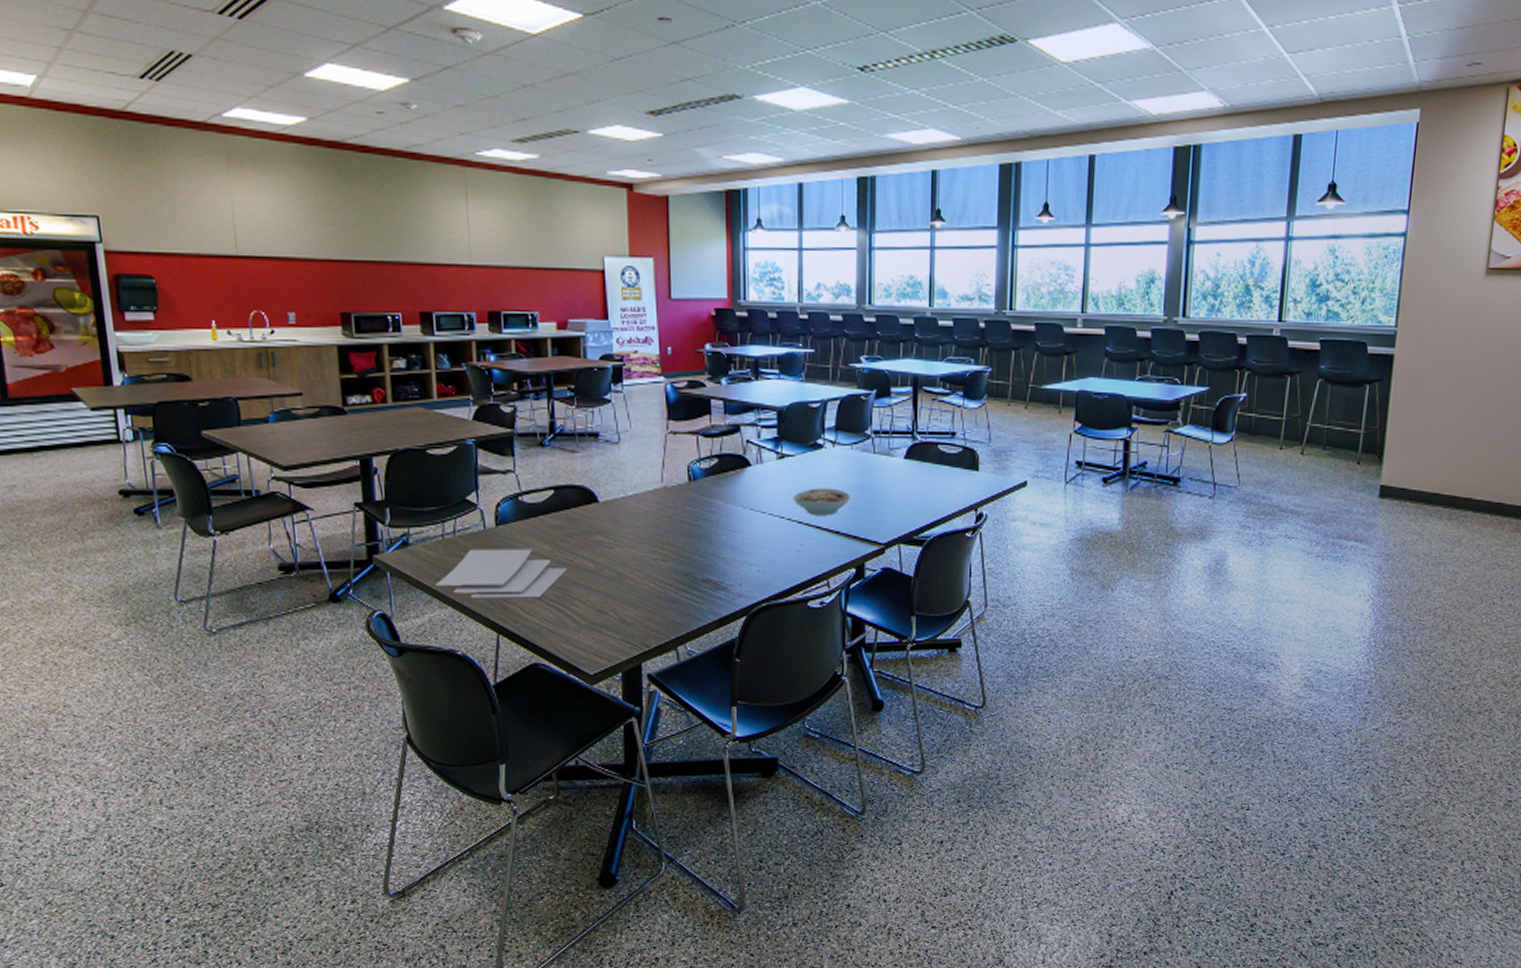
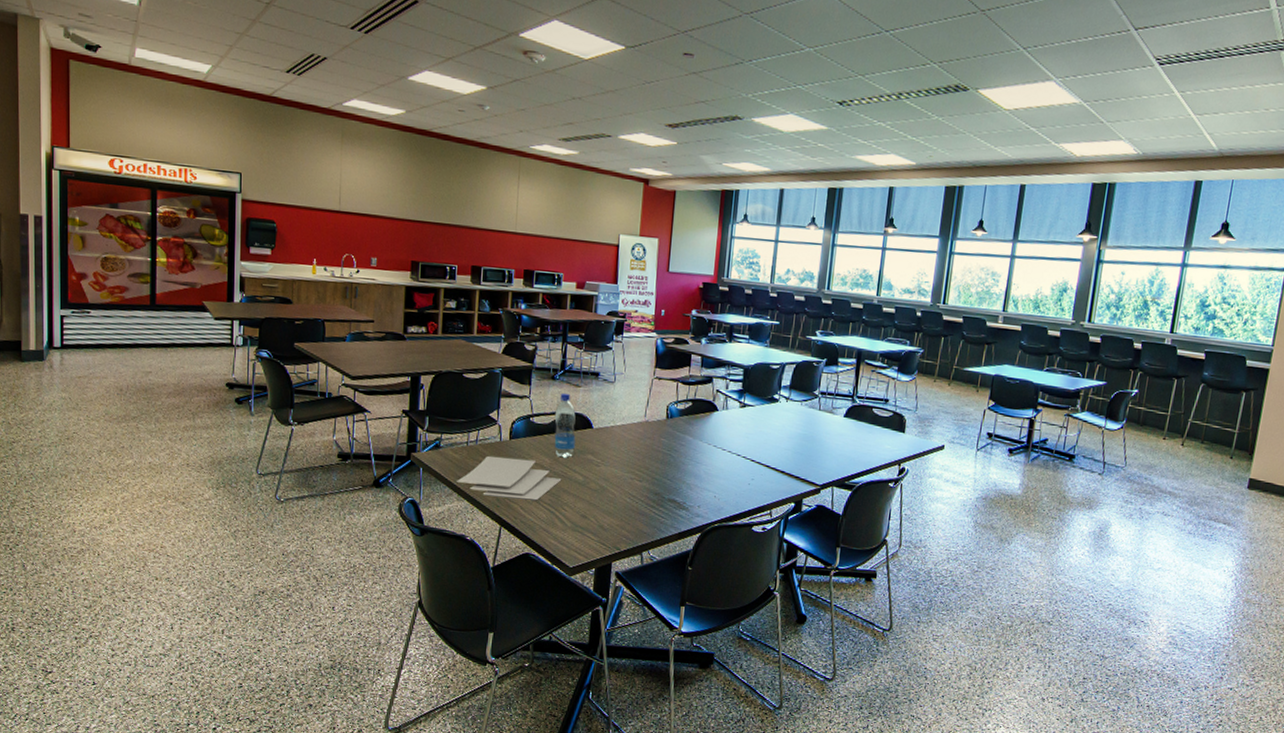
bottle: none [548,461,579,544] -> present [554,392,576,459]
salad: present [793,488,851,515] -> none [749,433,797,458]

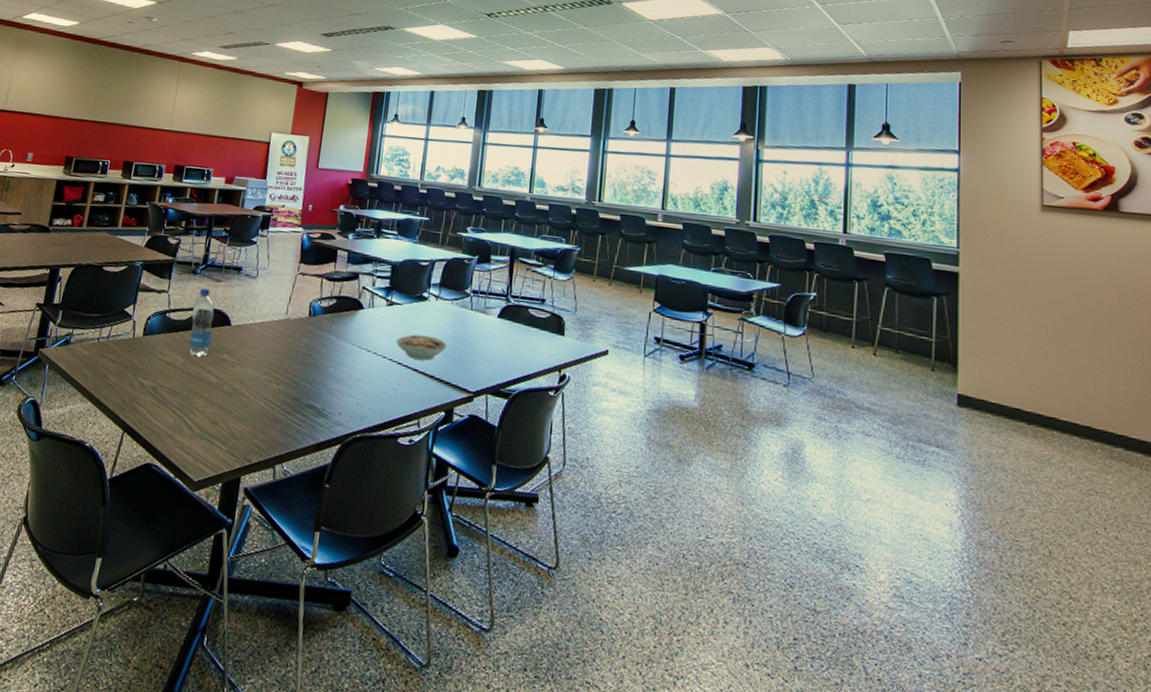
papers: present [457,455,562,501] -> none [83,353,194,404]
salad: none [749,433,797,458] -> present [396,334,447,361]

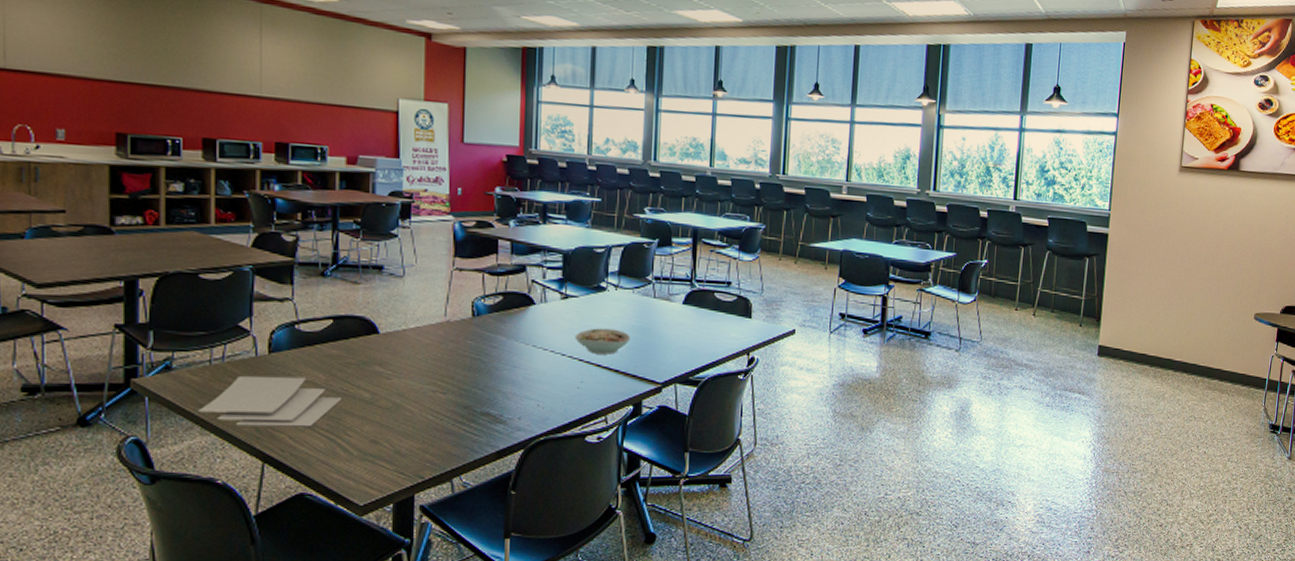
papers: none [83,353,194,404] -> present [198,375,342,427]
bottle: present [189,287,215,359] -> none [327,292,357,373]

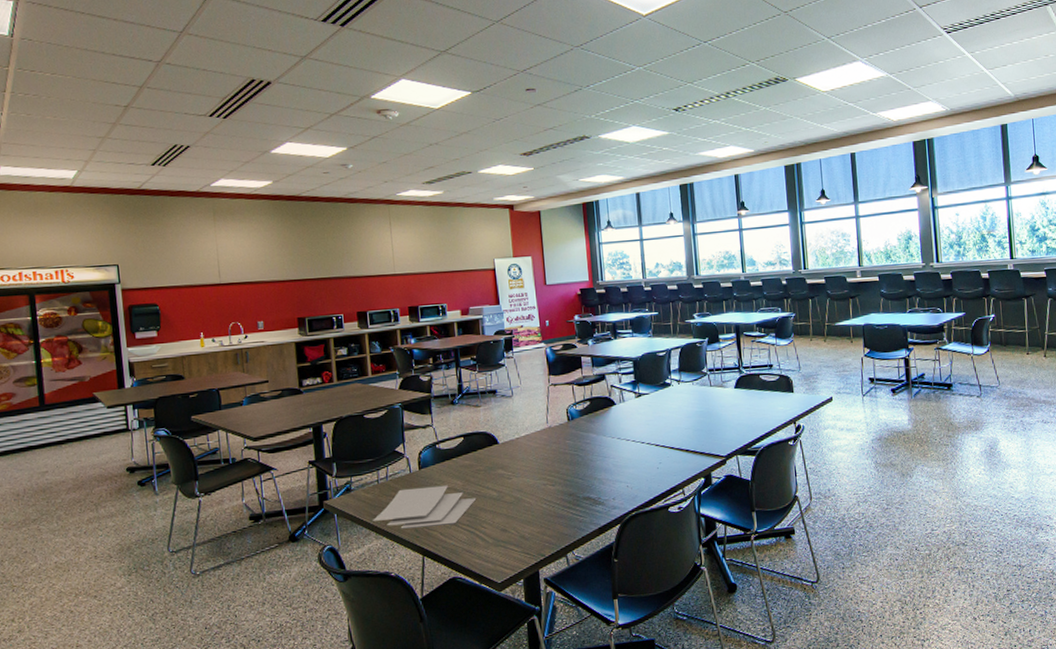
salad: present [575,328,631,355] -> none [650,416,696,439]

